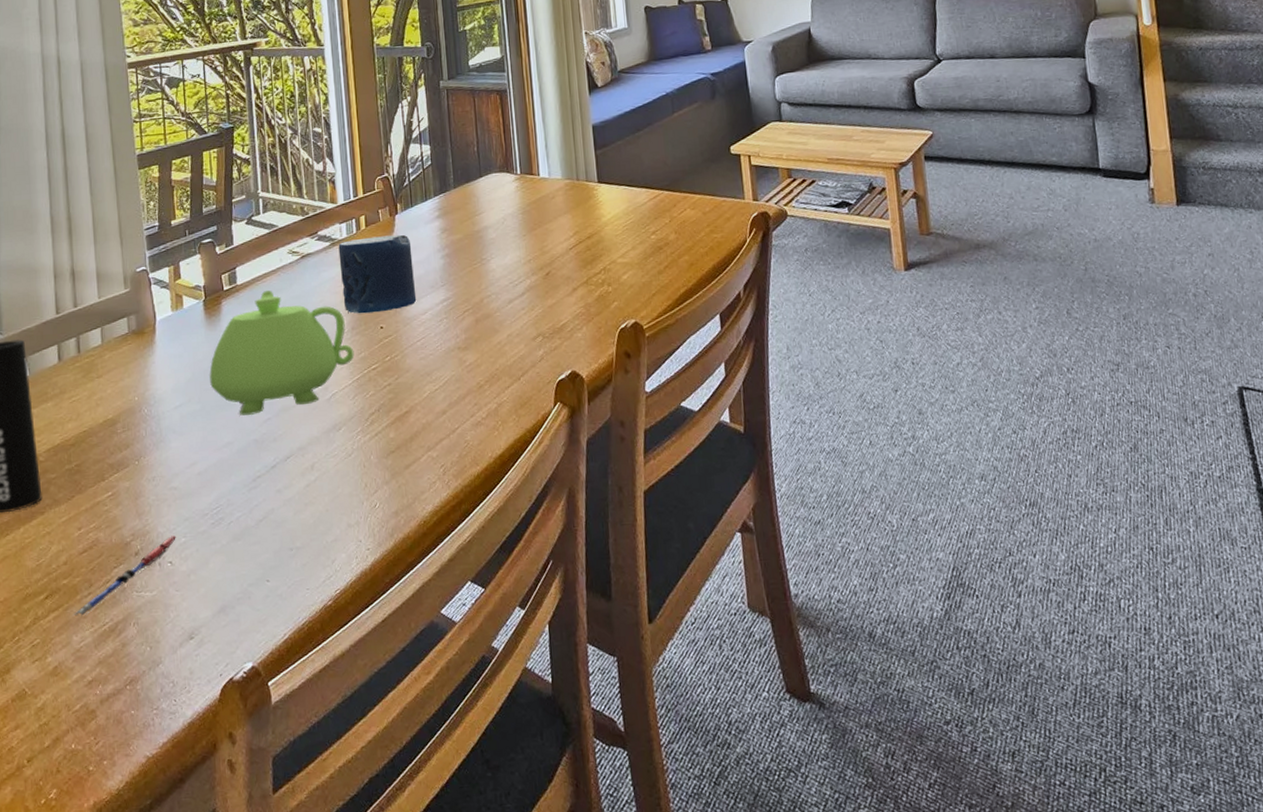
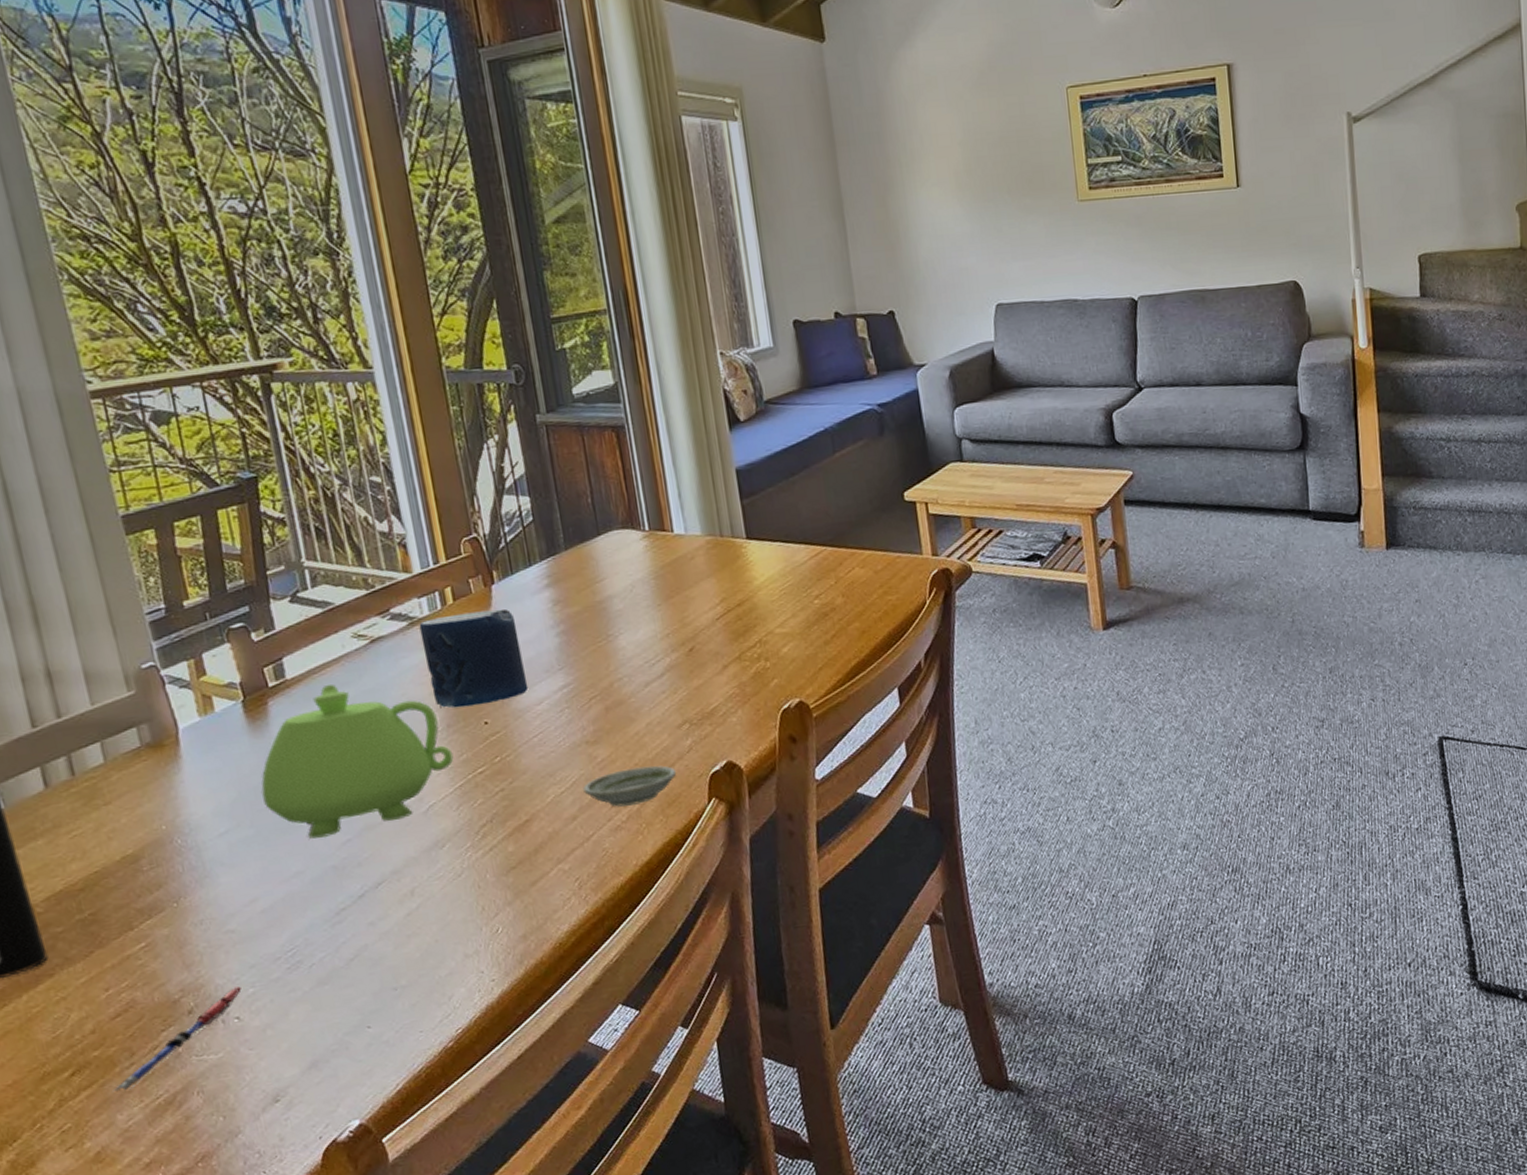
saucer: none [453,371,530,405] -> present [583,765,677,807]

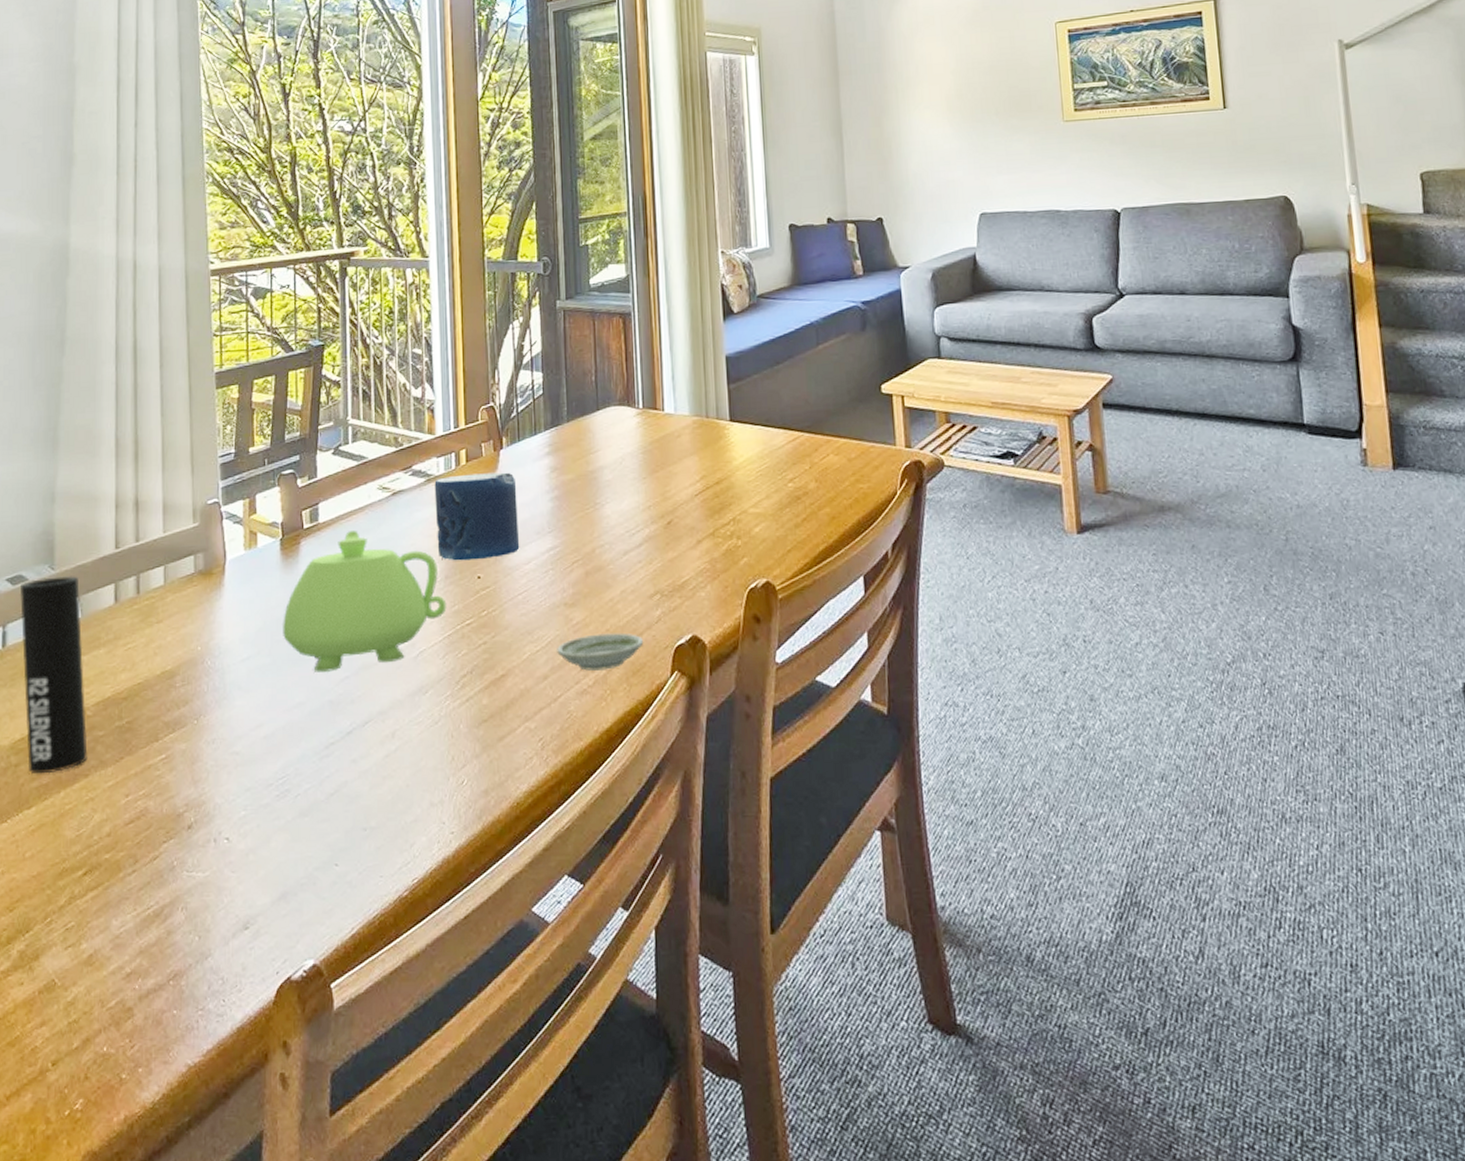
pen: present [112,986,242,1092] -> none [114,808,235,897]

